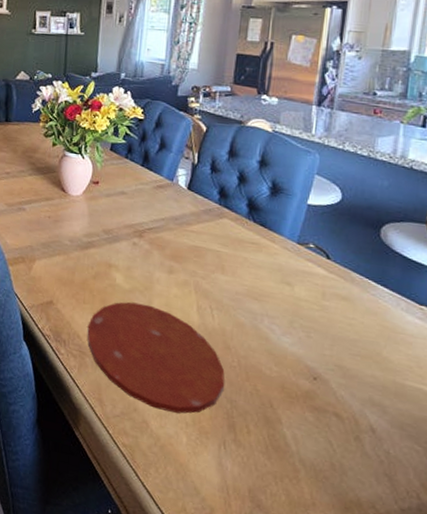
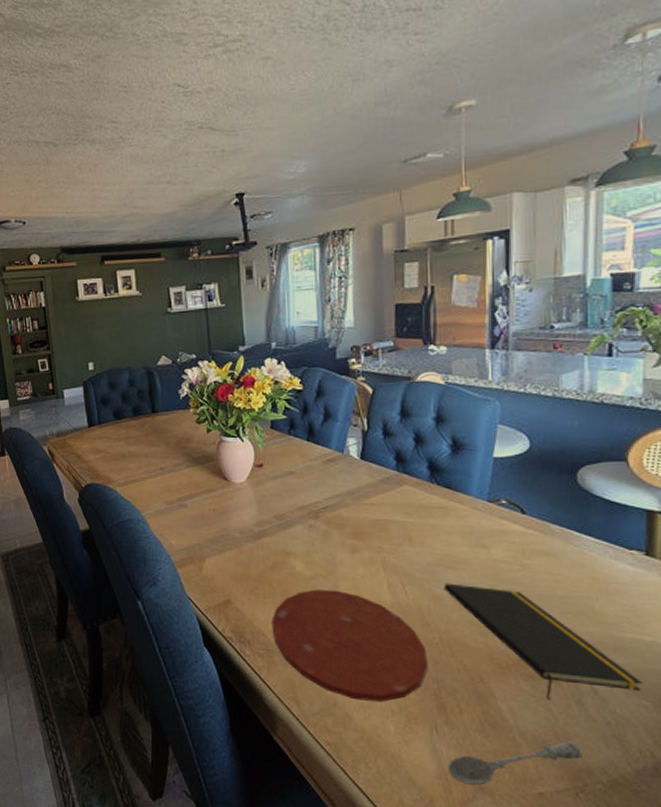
soupspoon: none [230,472,354,503] -> present [447,740,582,785]
notepad: none [247,312,418,436] -> present [443,583,643,701]

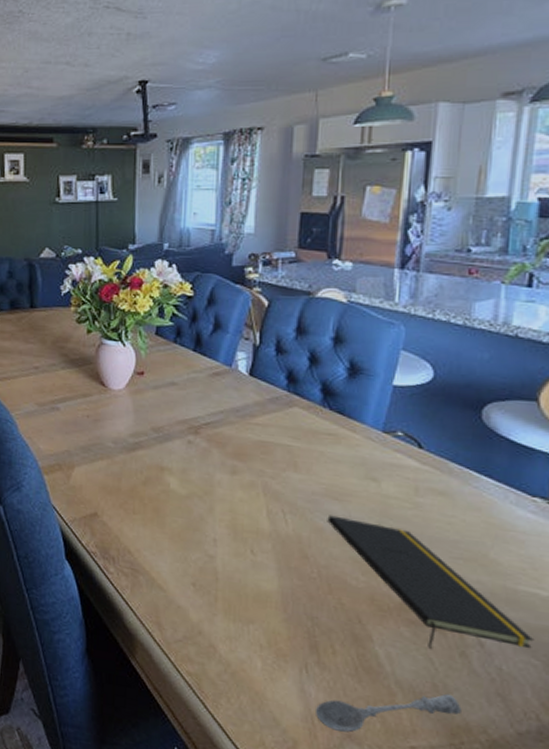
plate: present [271,589,429,702] -> none [139,509,304,635]

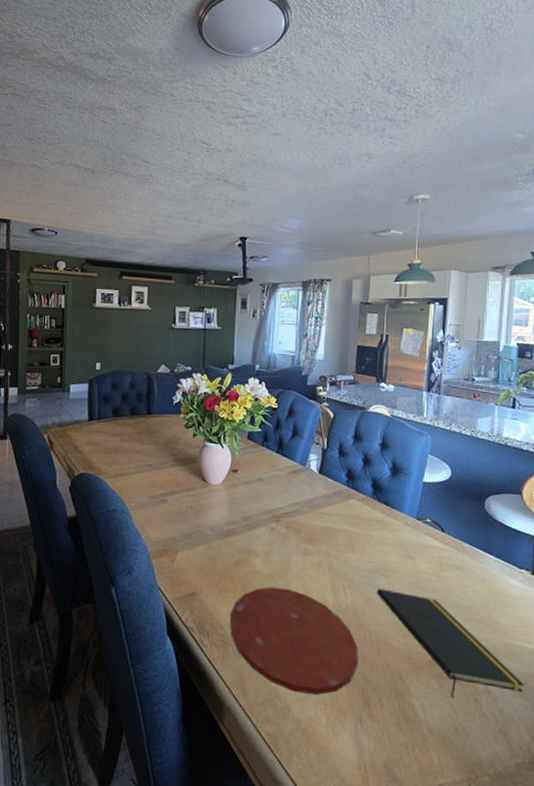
plate: none [139,509,304,635] -> present [229,587,359,695]
soupspoon: present [314,693,461,733] -> none [367,735,476,776]

